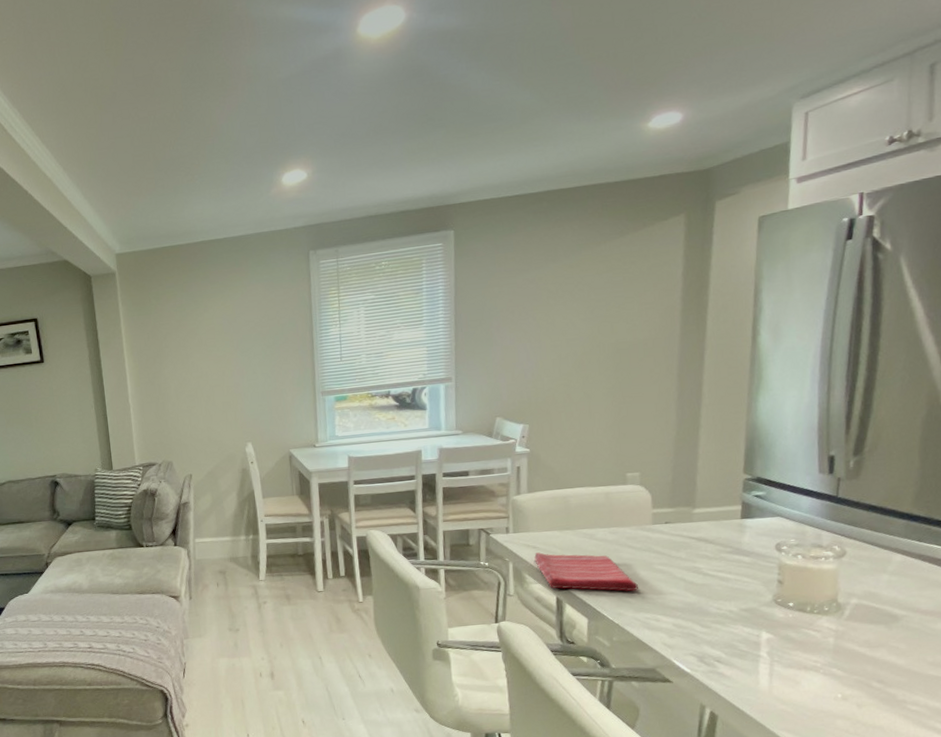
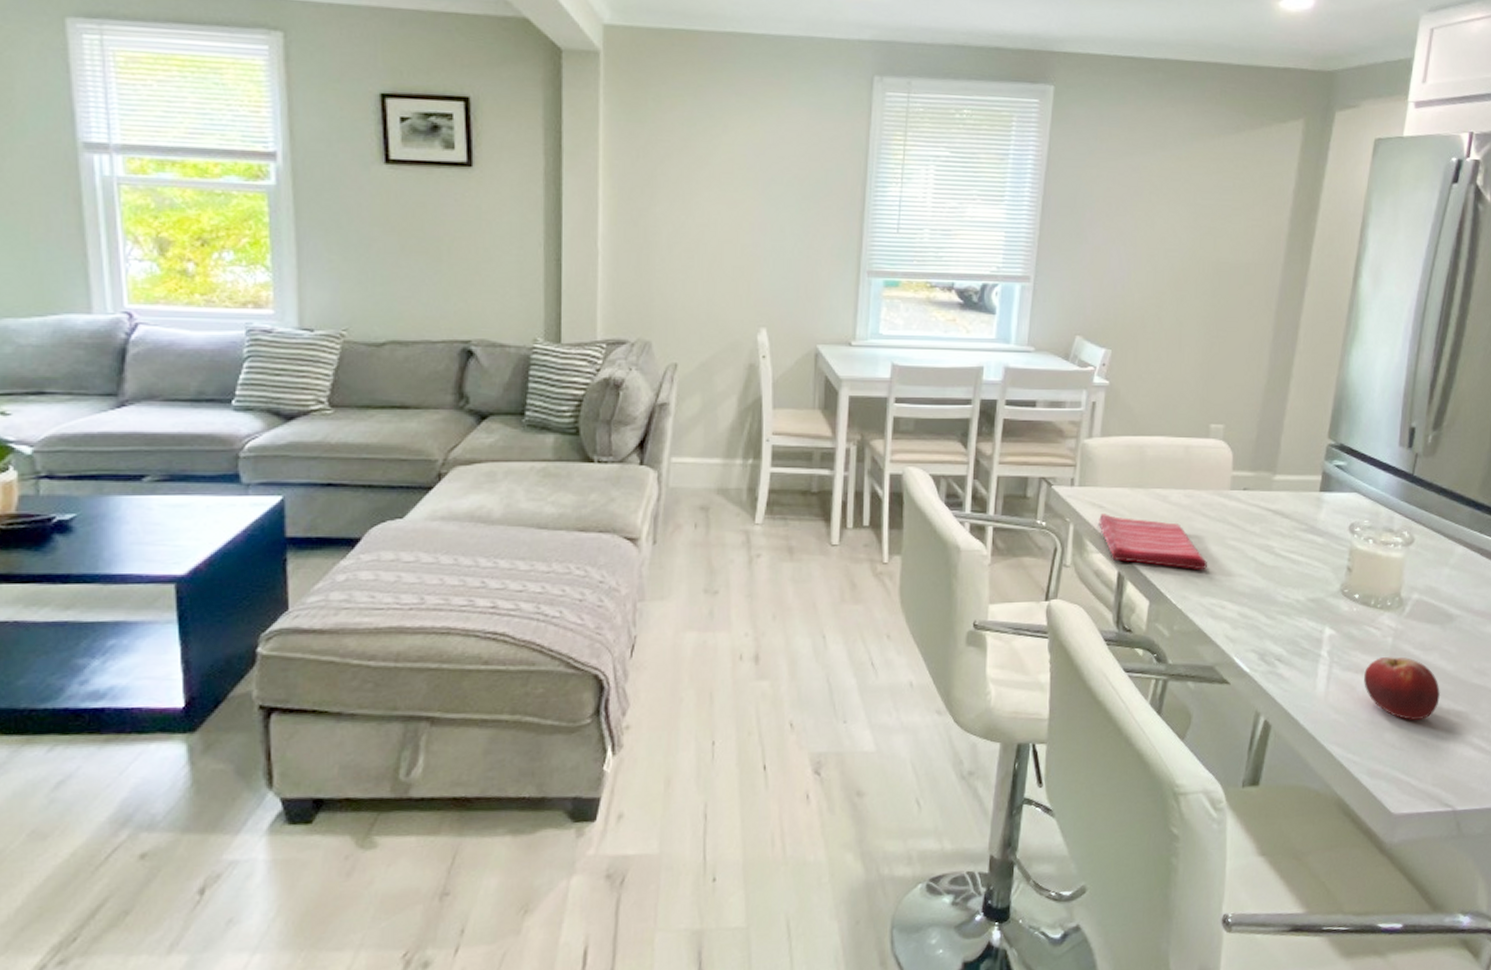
fruit: none [808,654,894,709] -> present [1364,657,1441,721]

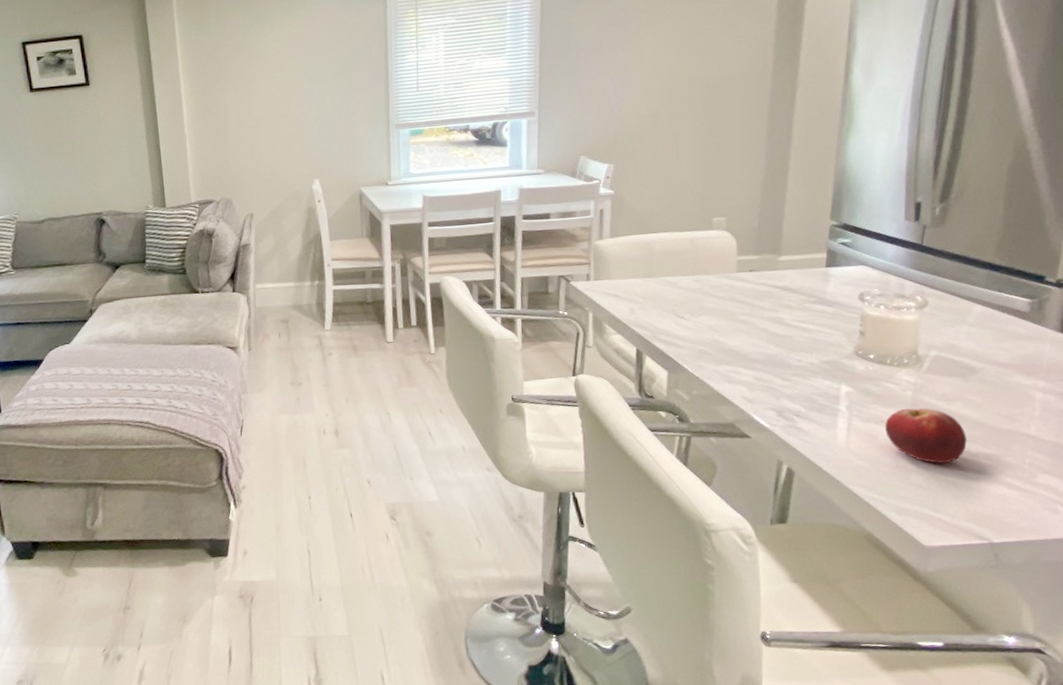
dish towel: present [1099,514,1207,571] -> none [615,301,720,343]

